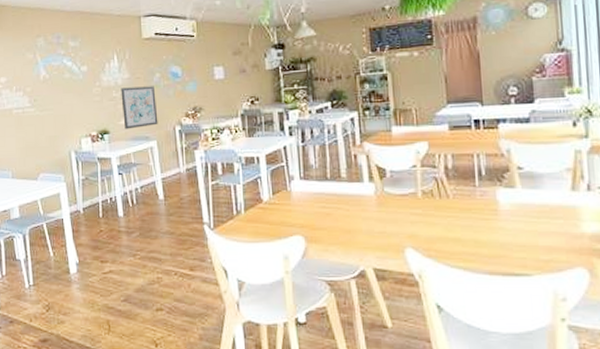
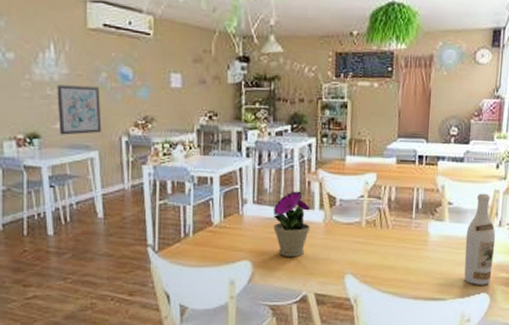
flower pot: none [321,164,361,232] -> present [273,191,310,257]
wine bottle: none [545,154,587,259] -> present [464,193,496,285]

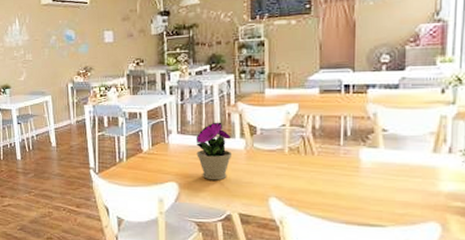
wall art: present [57,85,102,135] -> none [21,47,53,85]
wine bottle: present [464,193,496,285] -> none [405,119,445,214]

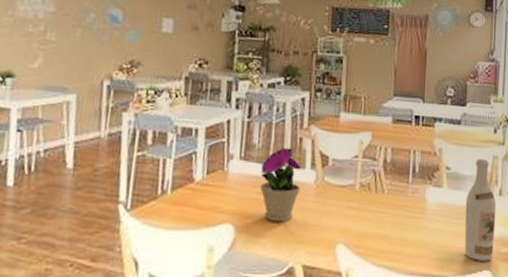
wine bottle: none [405,119,445,214] -> present [464,158,497,261]

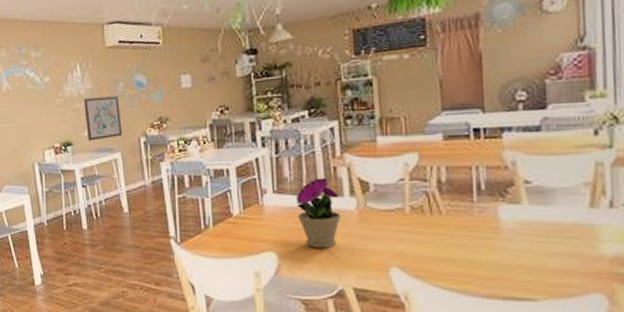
wall art: none [36,22,86,76] -> present [84,96,123,141]
wine bottle: present [464,158,497,261] -> none [557,167,607,283]

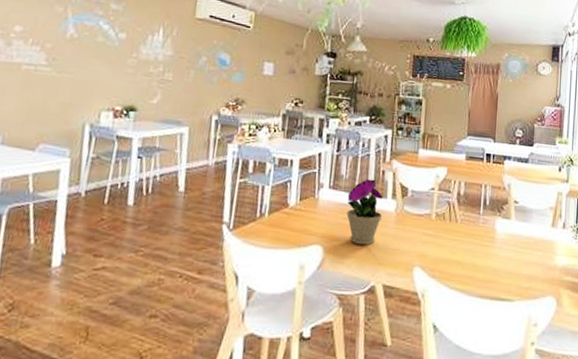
wall art: present [84,96,123,141] -> none [155,64,199,111]

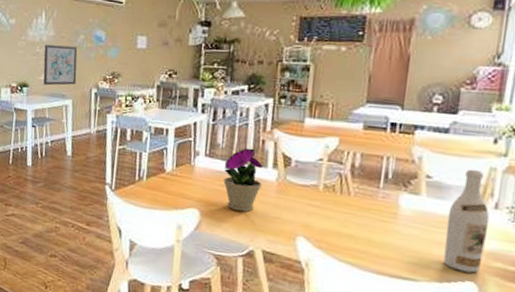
wall art: none [155,64,199,111] -> present [43,44,78,86]
wine bottle: none [530,194,560,288] -> present [443,169,490,273]

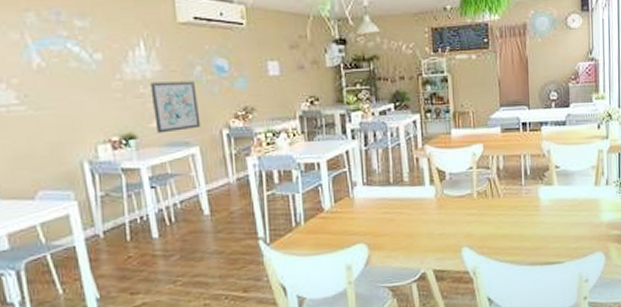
flower pot: present [223,148,262,212] -> none [384,168,422,236]
wine bottle: present [443,169,490,273] -> none [575,153,605,245]

